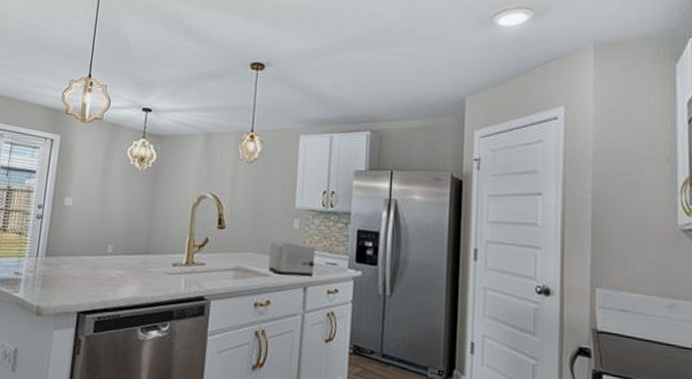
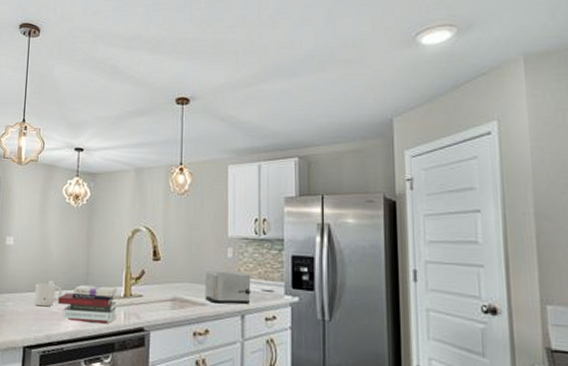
mug: none [91,246,122,272] -> present [34,283,62,307]
books: none [116,250,180,292] -> present [57,284,118,324]

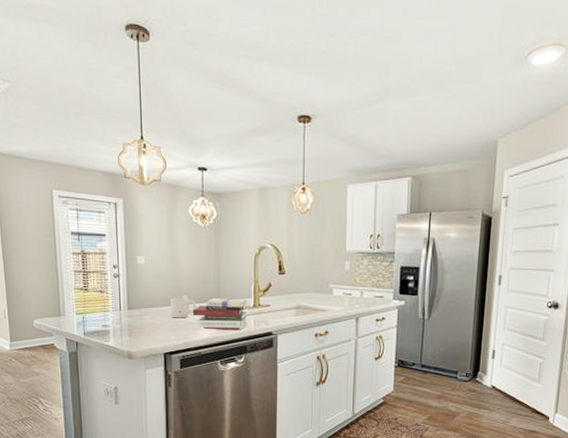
toaster: present [205,271,251,305] -> none [325,282,365,310]

